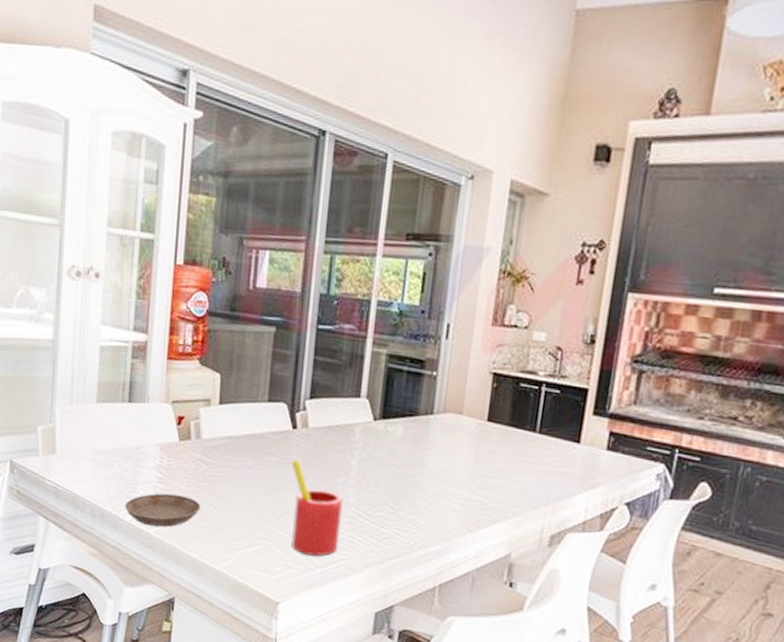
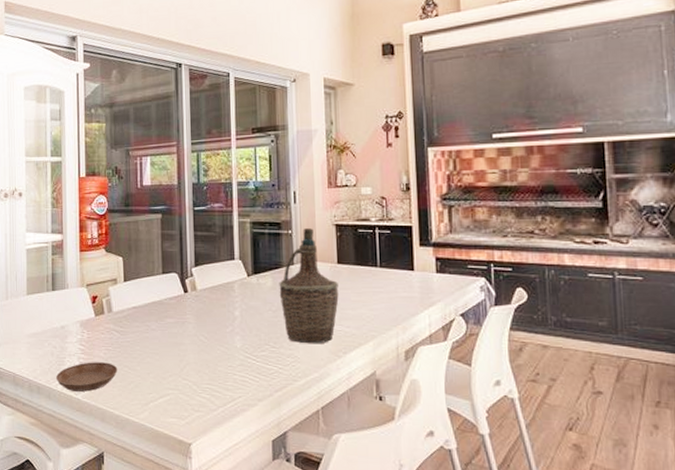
straw: present [291,459,343,557] -> none [187,317,234,398]
bottle: none [409,371,484,513] -> present [279,227,339,344]

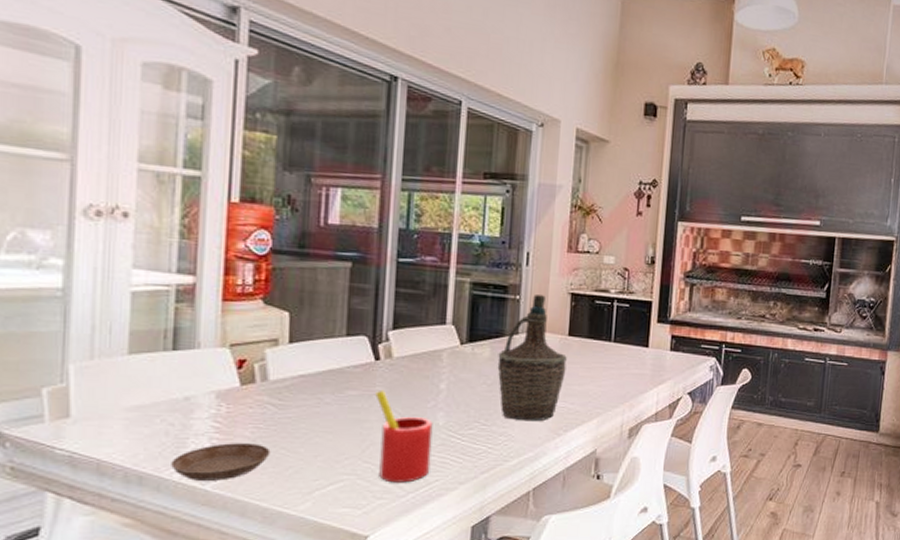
straw: none [187,317,234,398] -> present [375,389,433,483]

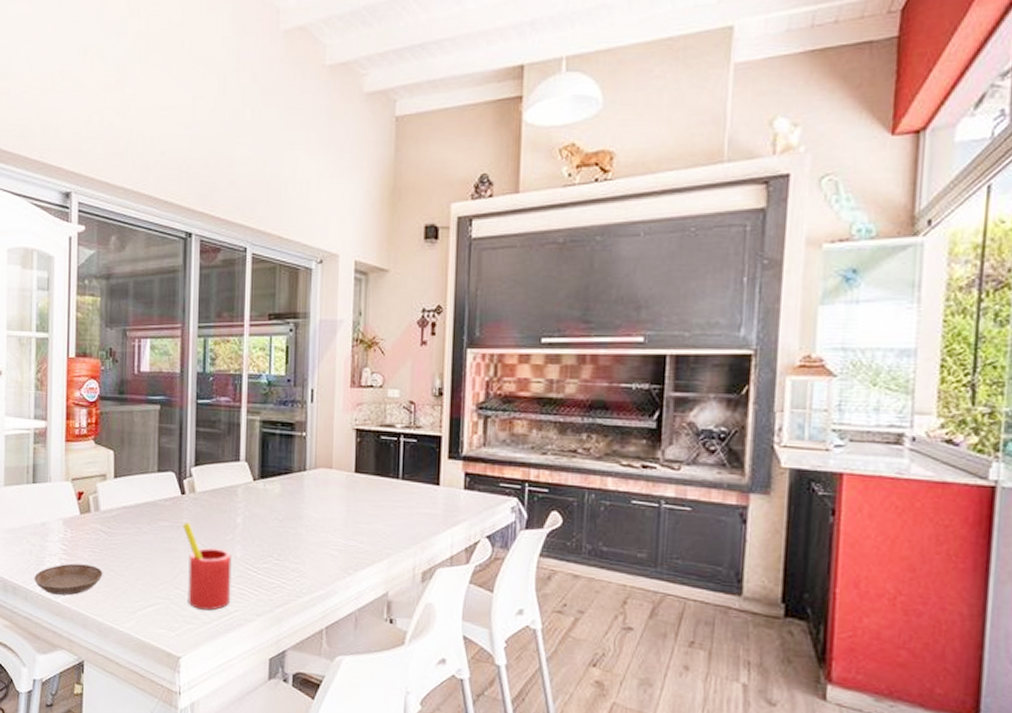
bottle: present [497,294,567,422] -> none [287,430,354,559]

